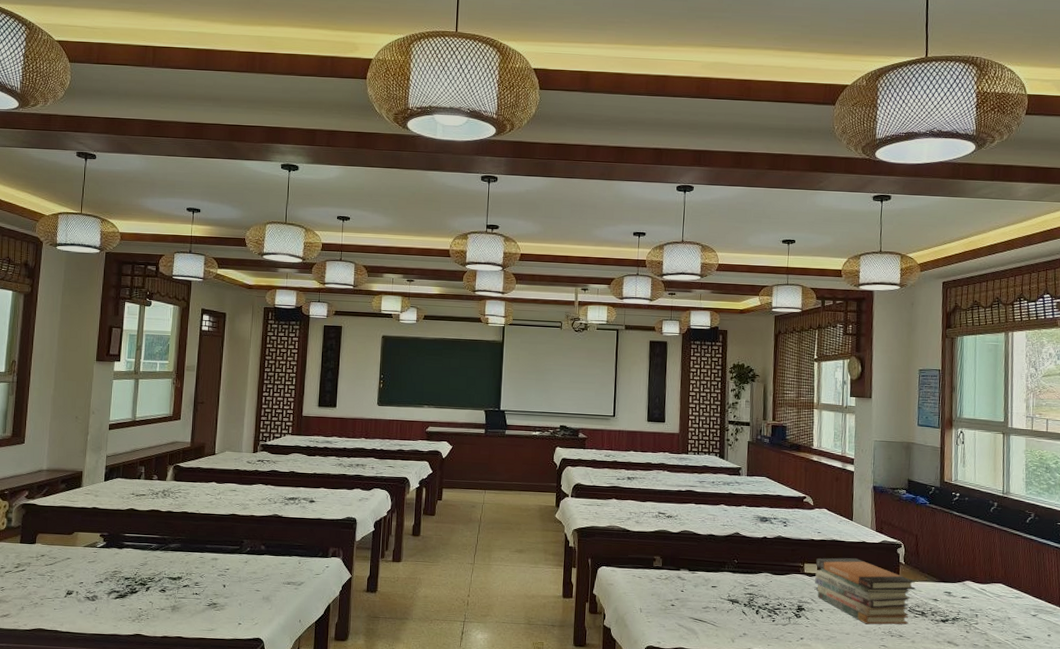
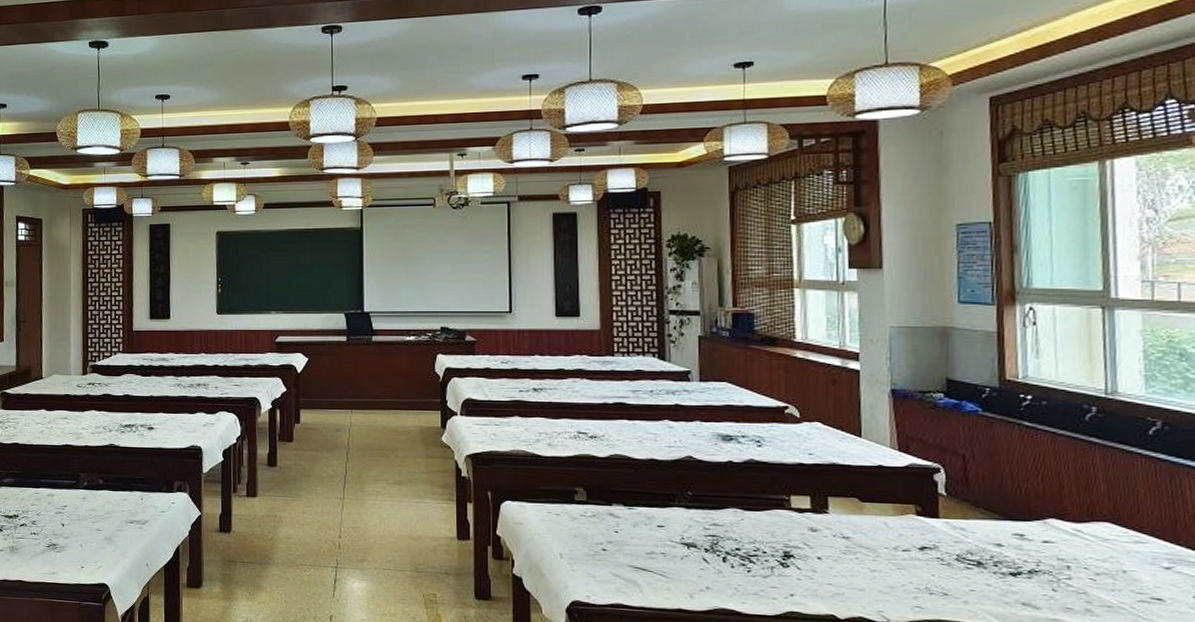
book stack: present [814,558,916,625] -> none [806,487,966,579]

